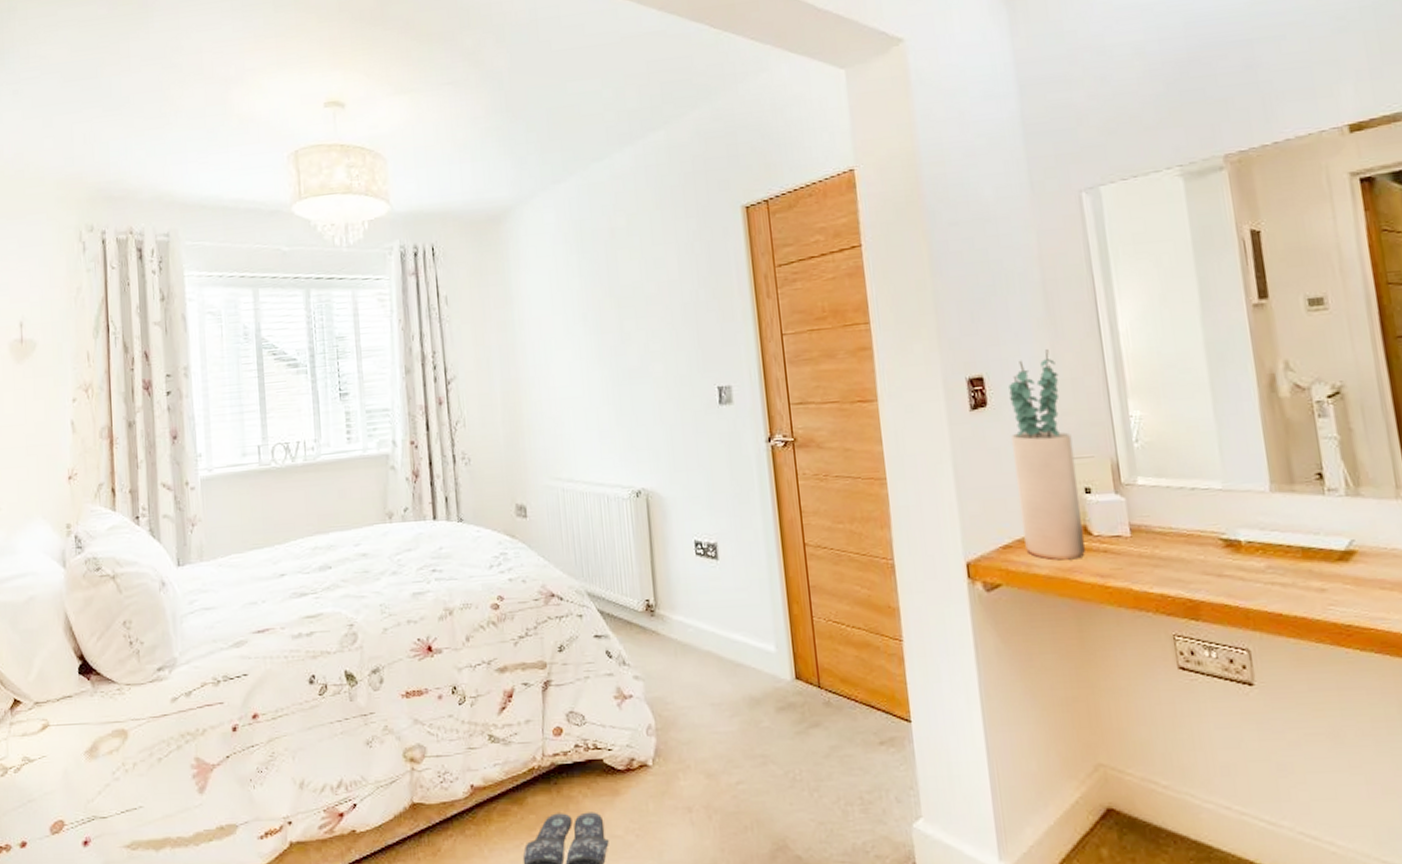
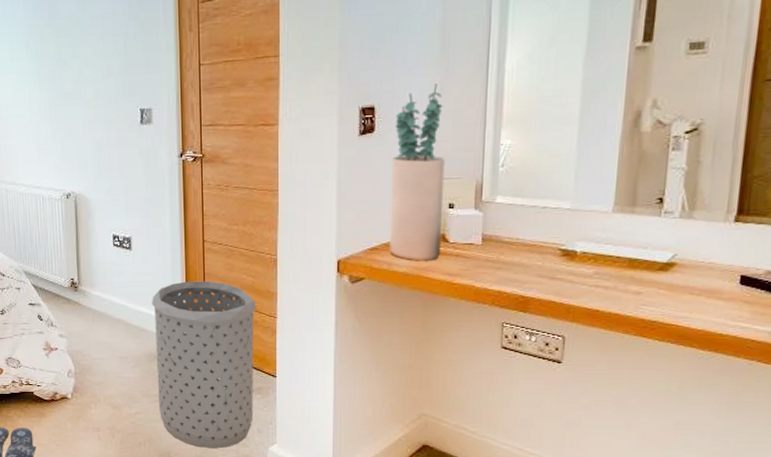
laundry basket: none [747,595,889,829] -> present [152,281,256,448]

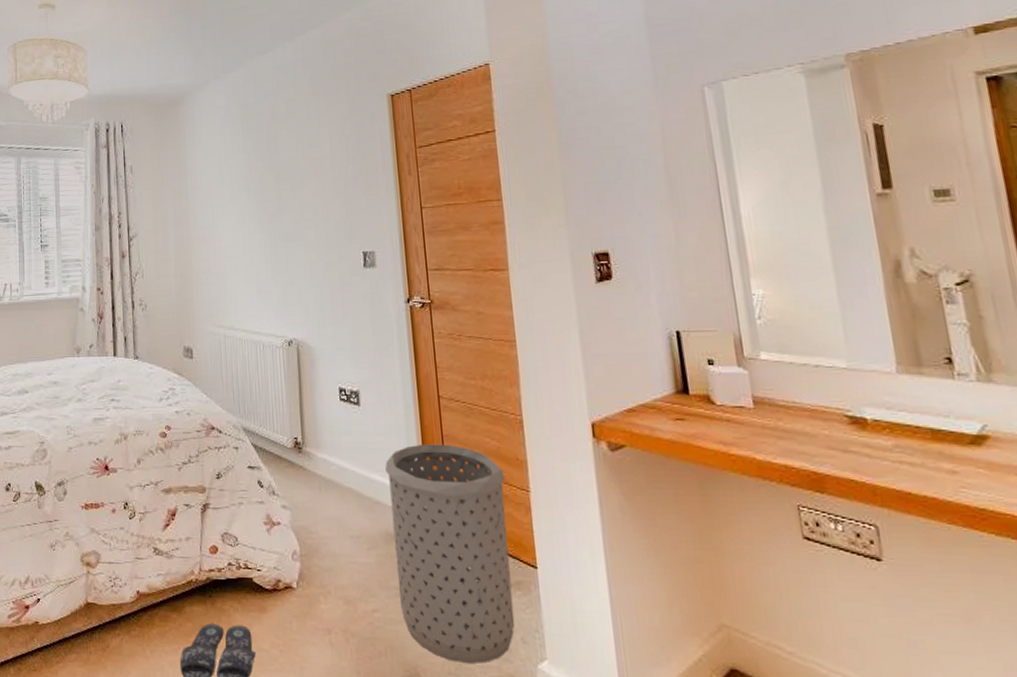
vase: present [389,84,445,261] -> none [633,229,708,426]

